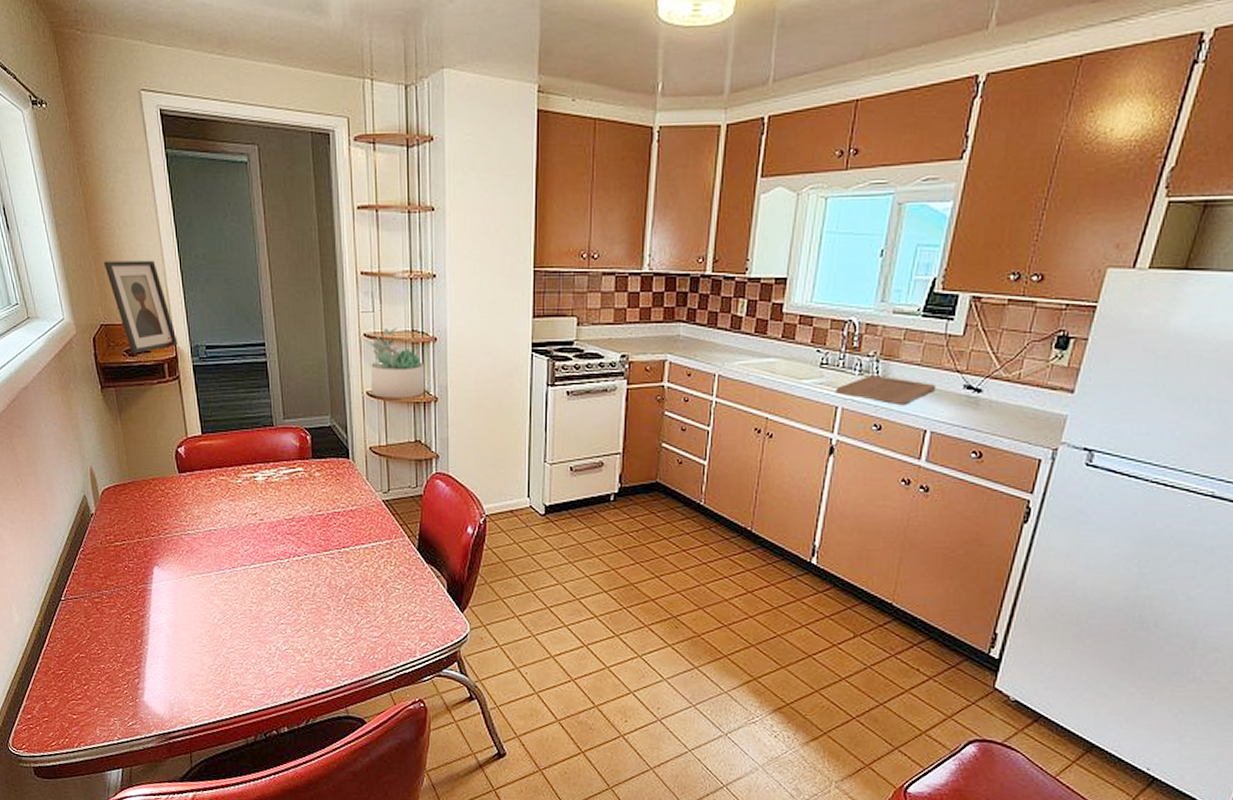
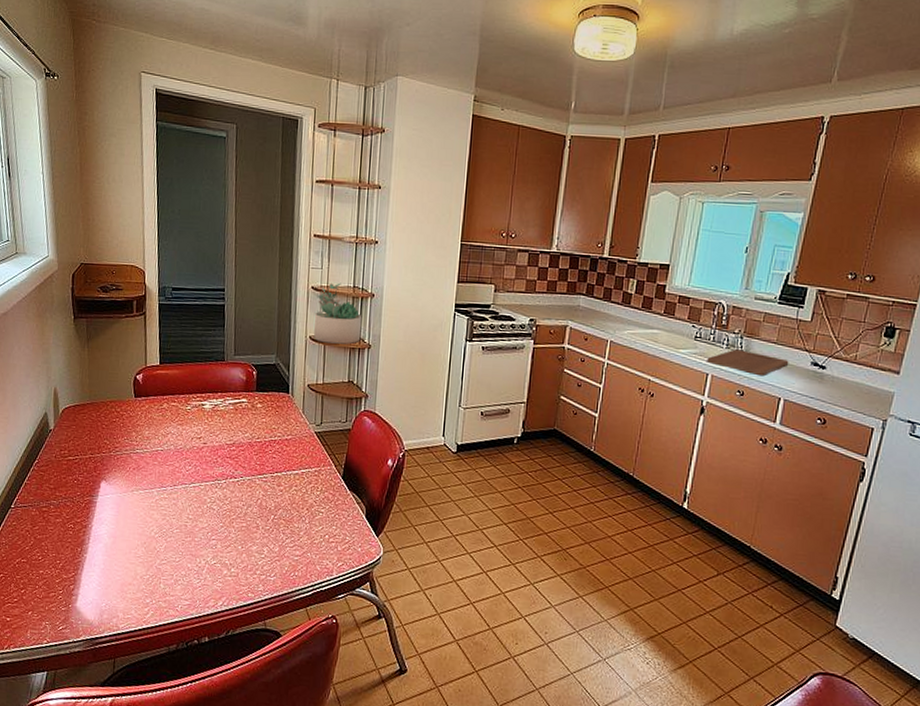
picture frame: present [103,260,178,354] -> none [90,209,148,291]

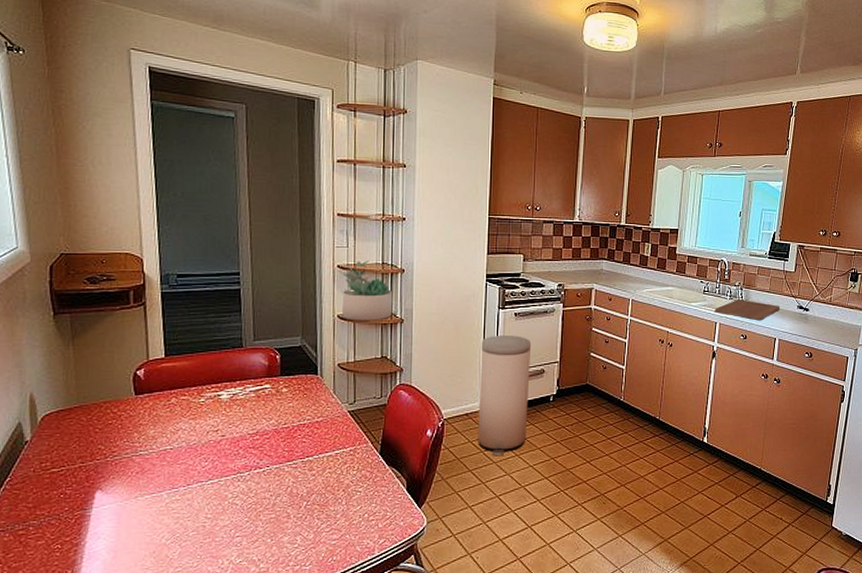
pedal bin: none [437,369,498,495] -> present [478,336,532,457]

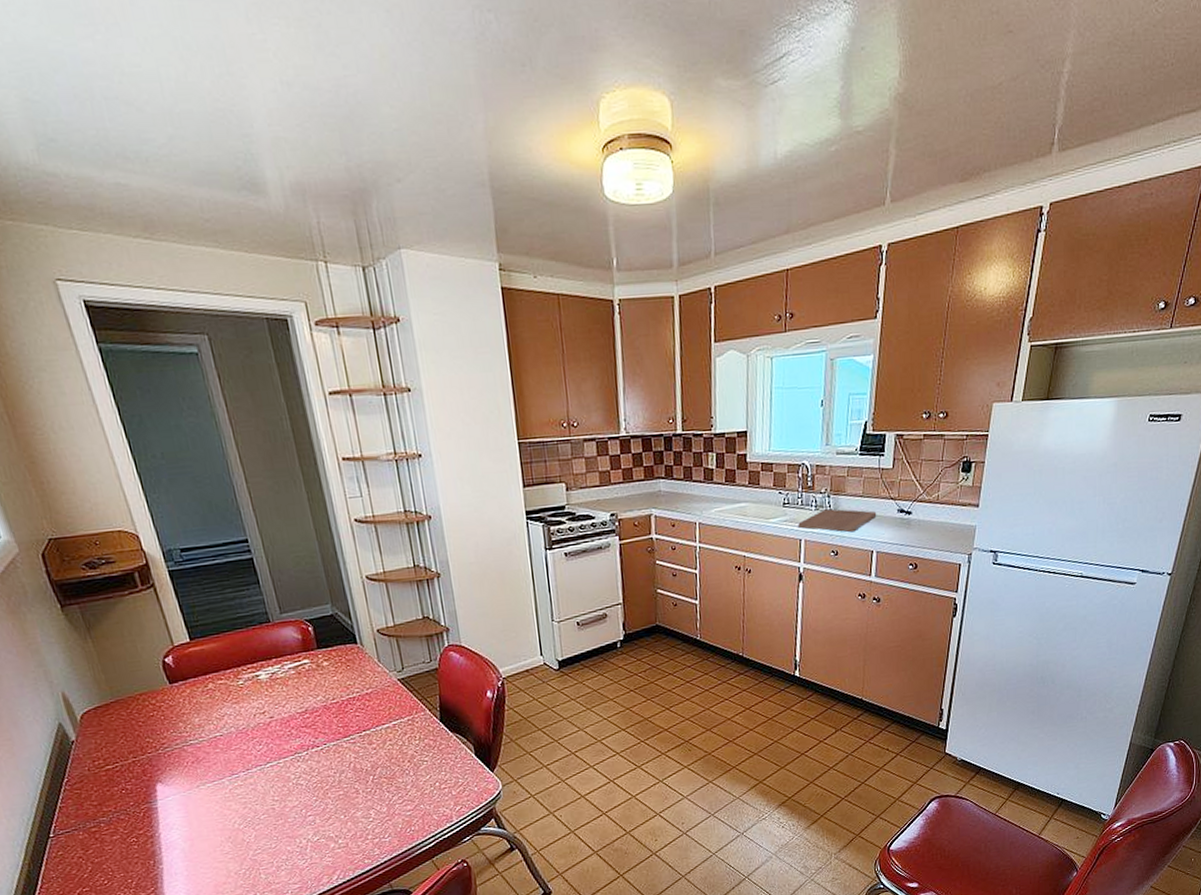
succulent plant: present [341,260,393,321] -> none [363,509,427,581]
pedal bin: present [478,336,532,457] -> none [531,578,597,712]

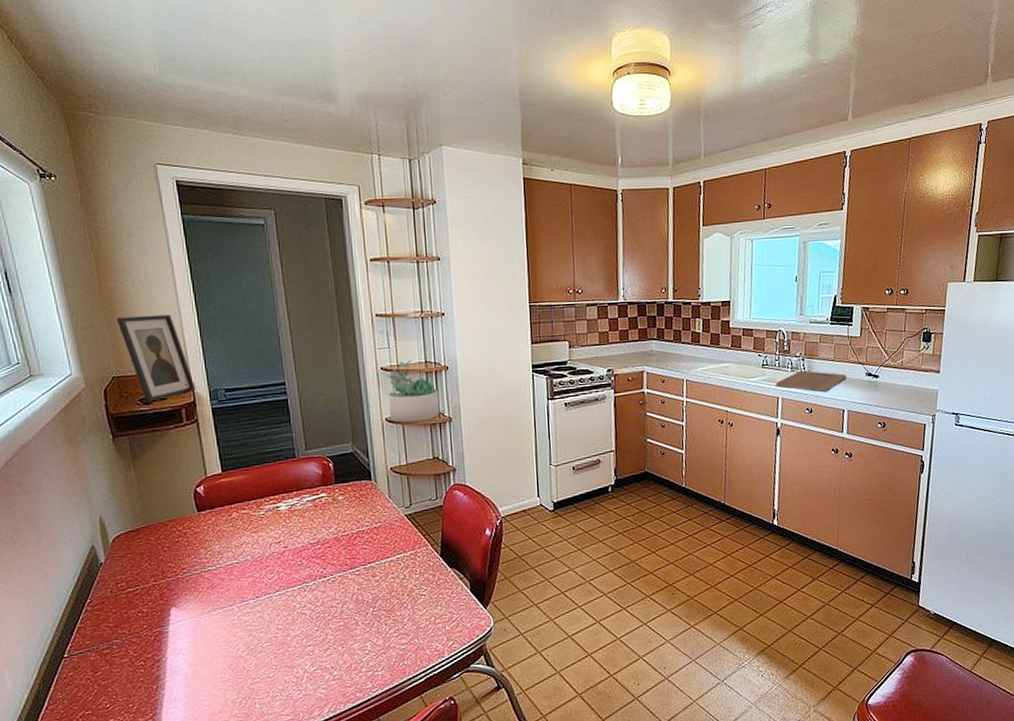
picture frame: none [40,464,147,567] -> present [116,314,196,402]
succulent plant: none [363,509,427,581] -> present [387,359,440,423]

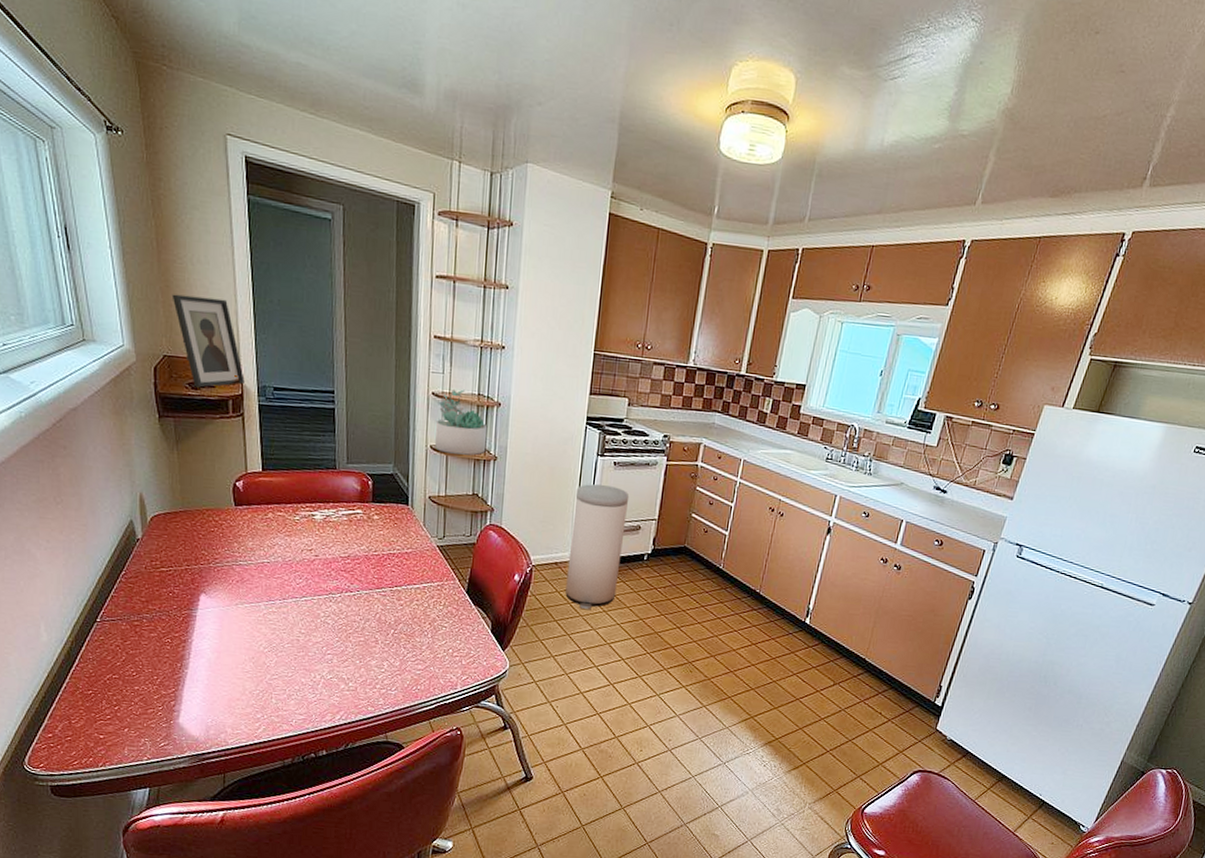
pedal bin: none [532,426,588,552] -> present [565,484,630,611]
cutting board: present [776,371,847,393] -> none [836,472,914,499]

